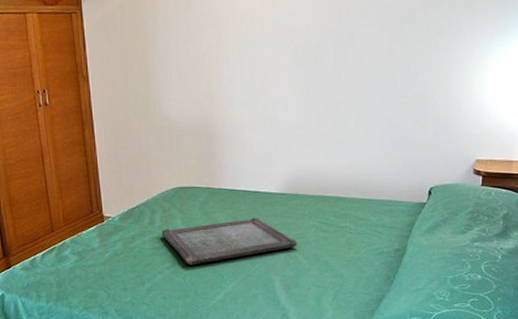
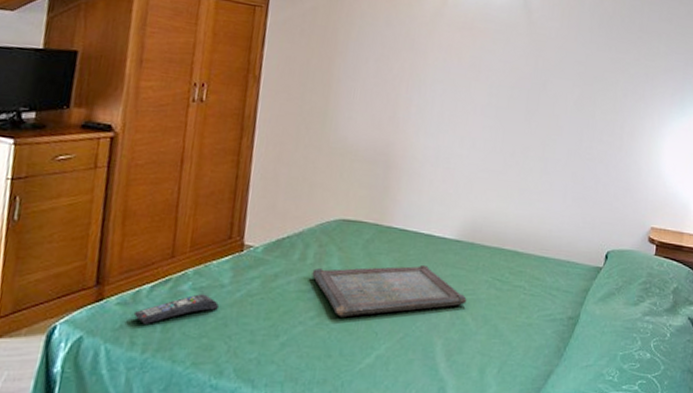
remote control: none [34,257,95,282] -> present [133,294,220,324]

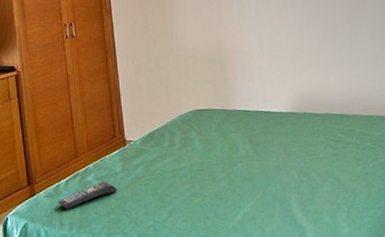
serving tray: present [312,264,467,317] -> none [181,136,309,186]

